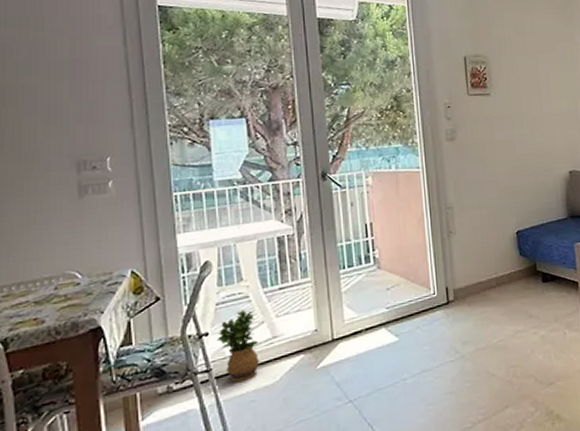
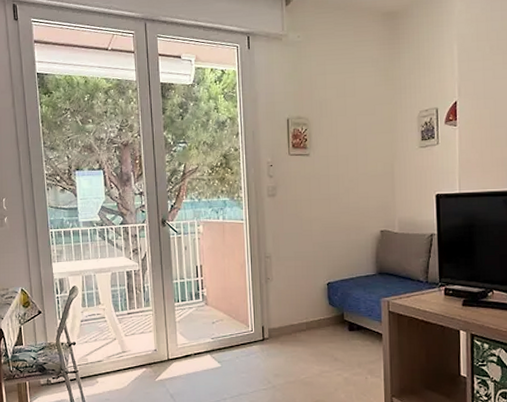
potted plant: present [217,310,259,382] -> none [81,327,112,383]

